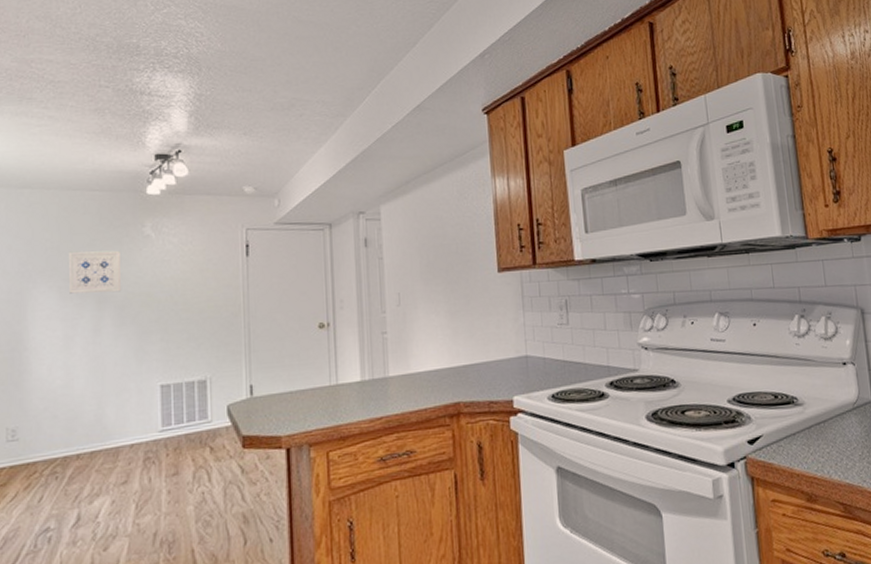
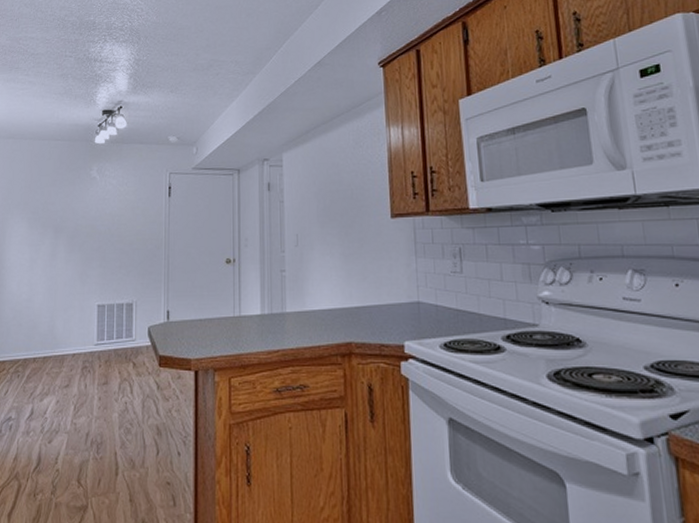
wall art: present [68,250,122,294] -> none [35,189,73,225]

